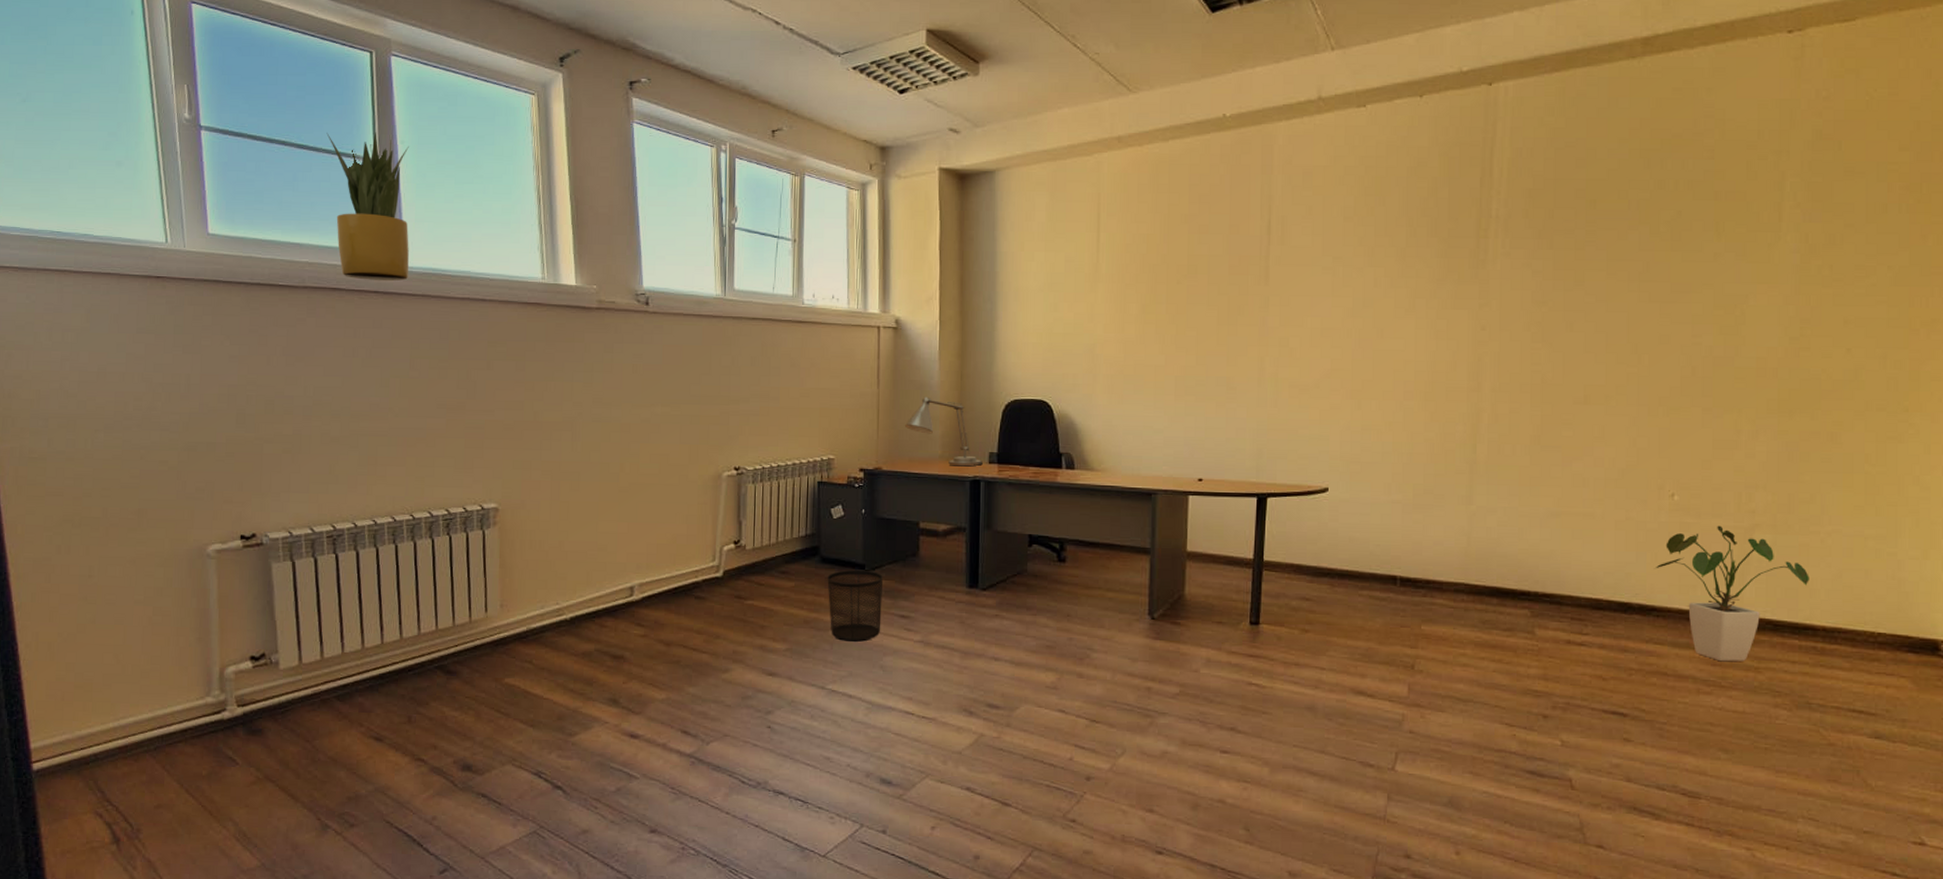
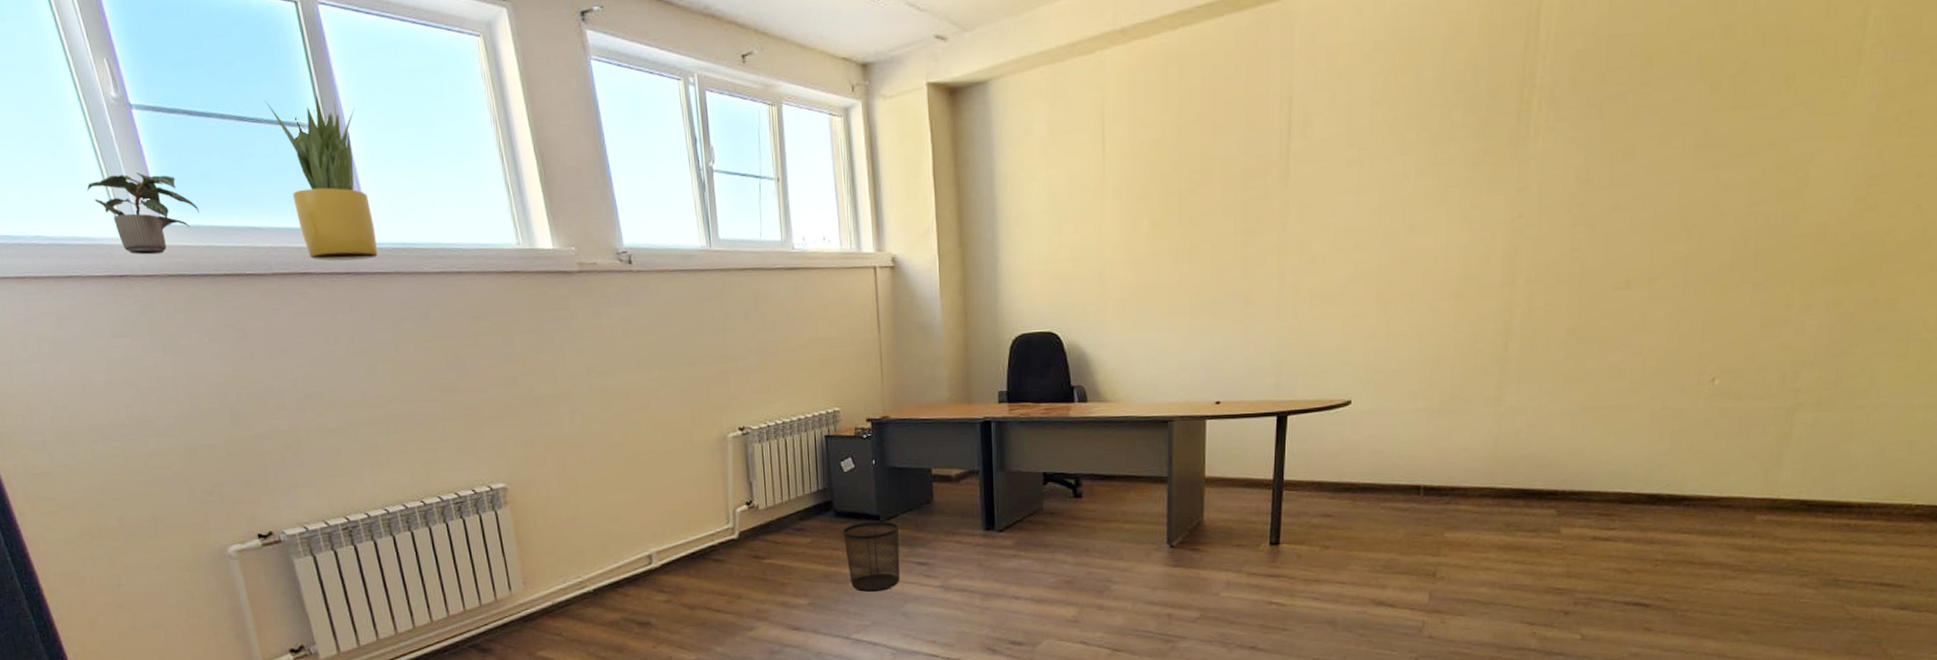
potted plant: none [143,185,246,260] -> present [87,172,200,255]
desk lamp: present [905,396,984,467] -> none [910,338,994,409]
house plant: present [1655,525,1809,662] -> none [1688,407,1850,546]

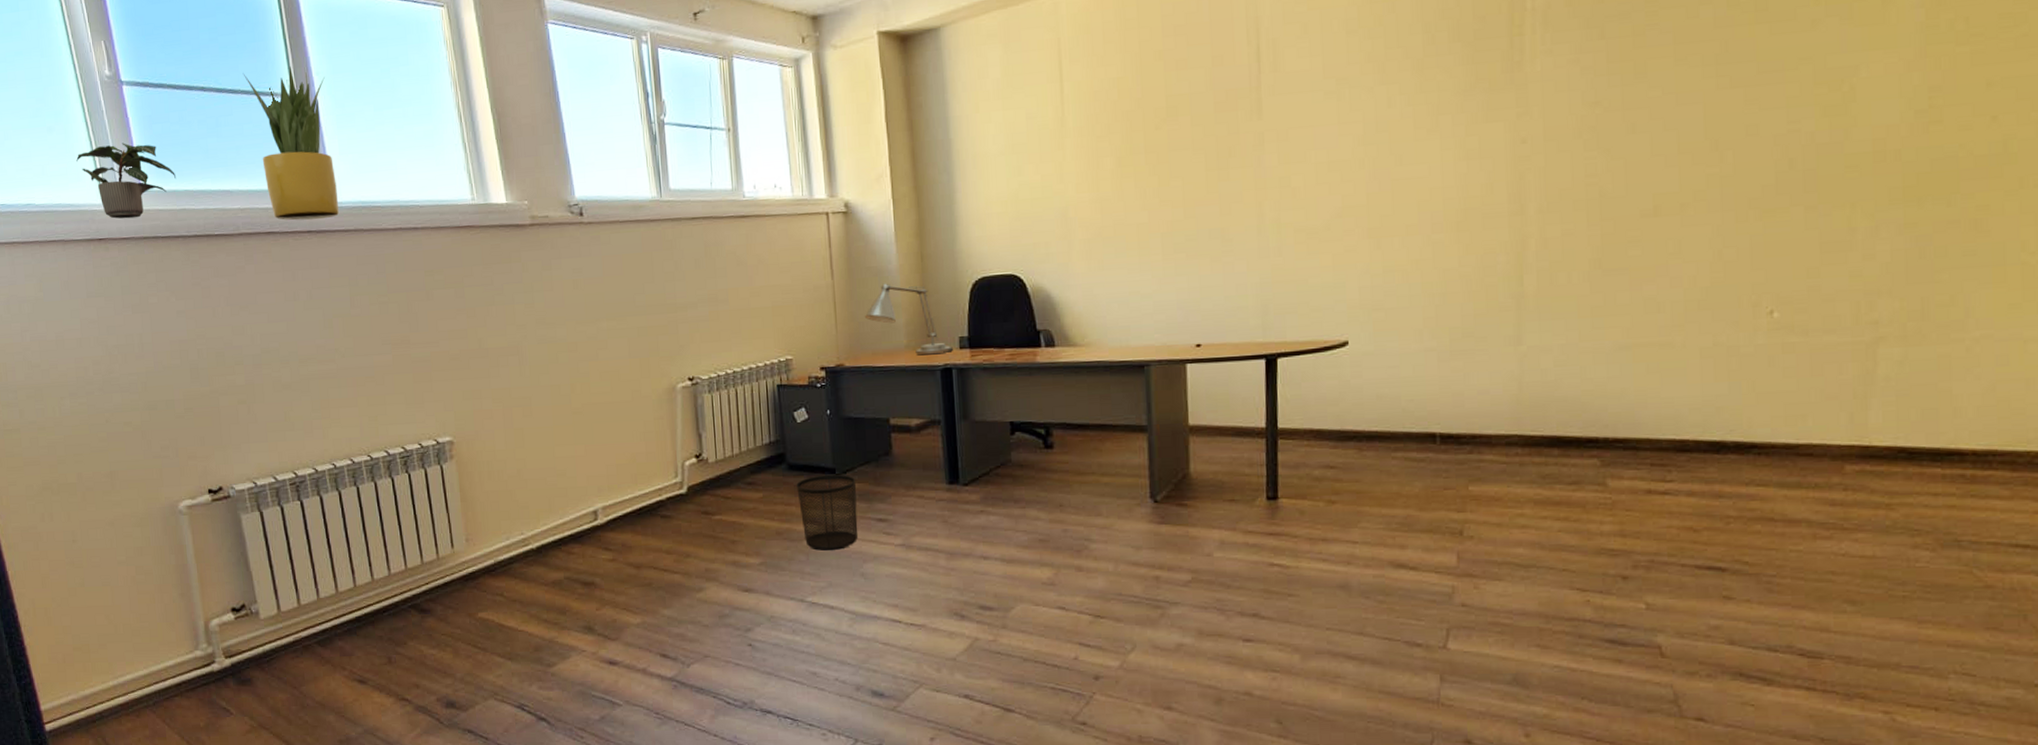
desk lamp: none [910,338,994,409] -> present [865,283,954,356]

